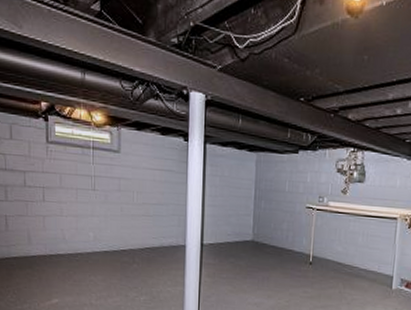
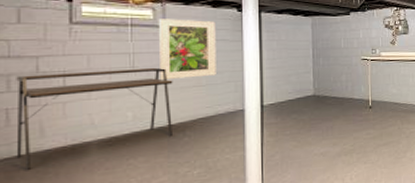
desk: none [11,187,126,272] -> present [16,67,173,171]
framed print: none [114,143,163,207] -> present [158,19,216,79]

